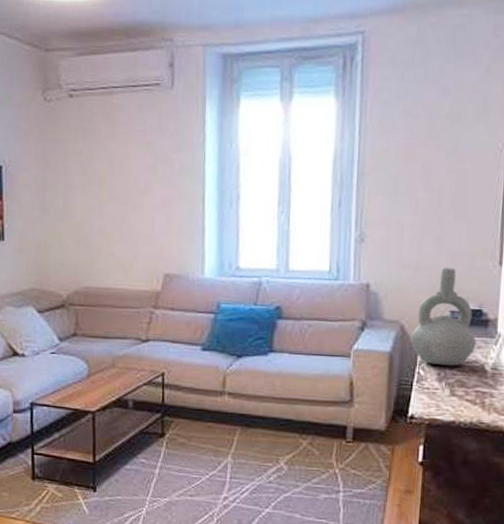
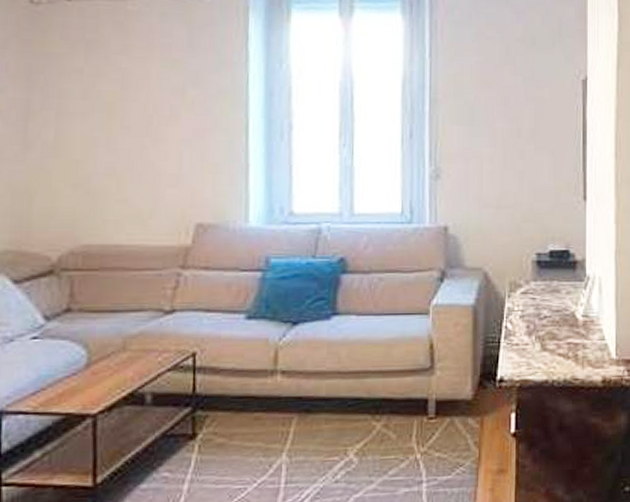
decorative vase: present [410,267,477,366] -> none [496,205,565,317]

